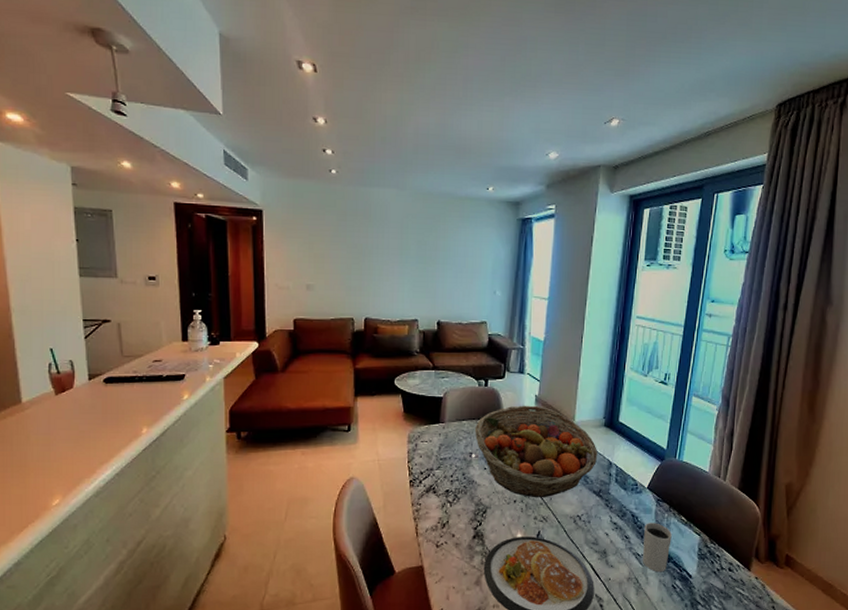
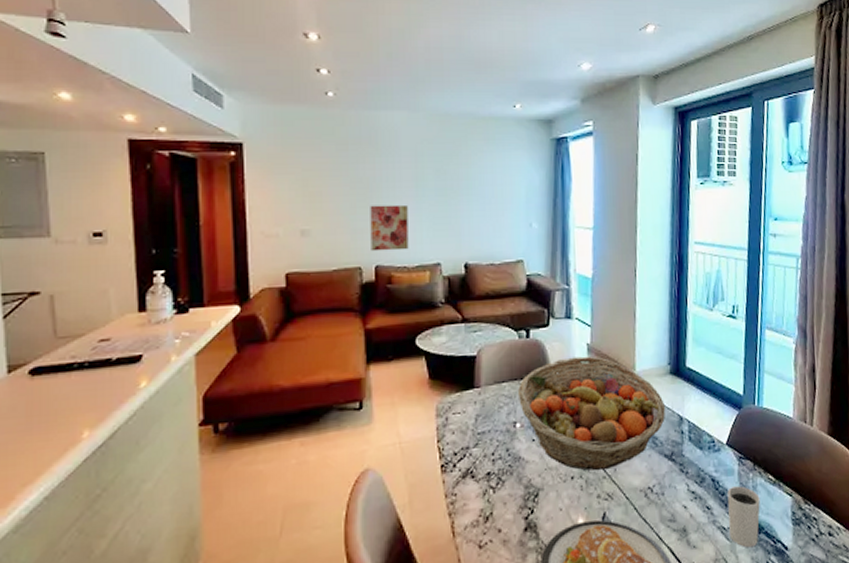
wall art: none [362,268,393,307] -> present [370,204,409,252]

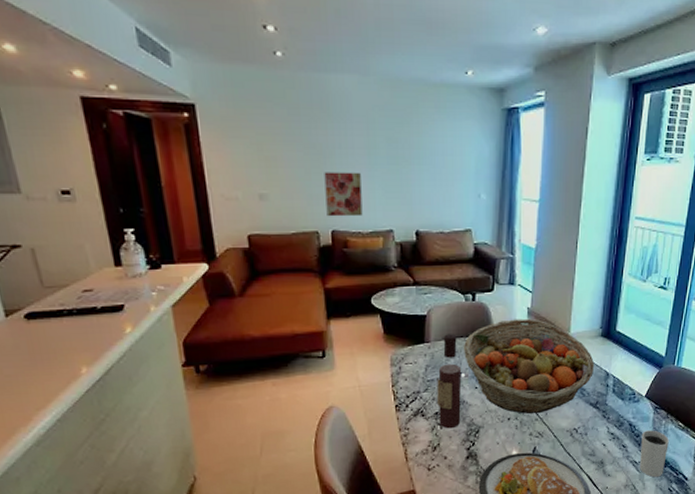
wine bottle: none [488,376,517,493] -> present [437,334,462,429]

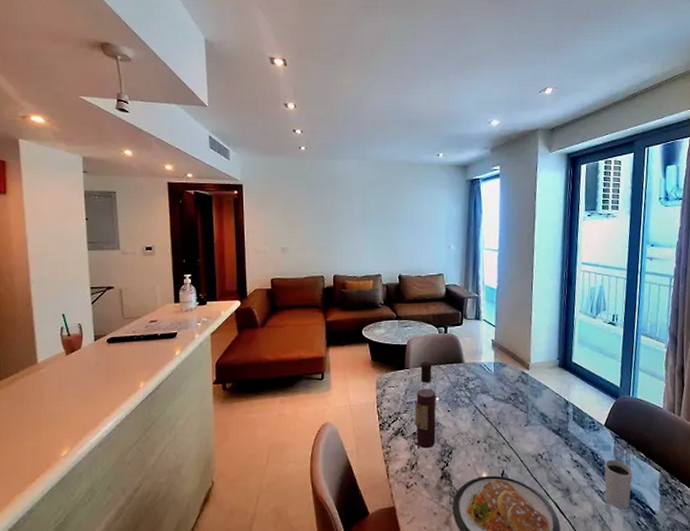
wall art: present [324,172,363,217] -> none [330,230,358,265]
fruit basket: present [463,318,595,414] -> none [437,349,555,438]

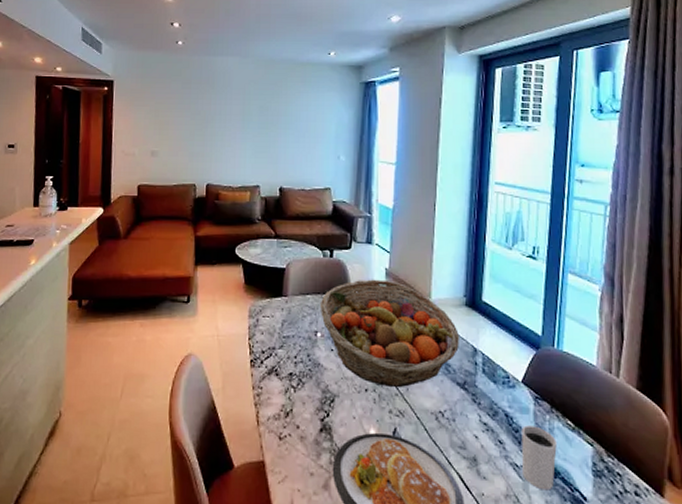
wine bottle: present [415,361,436,449] -> none [292,289,318,394]
fruit basket: none [437,349,555,438] -> present [319,279,460,388]

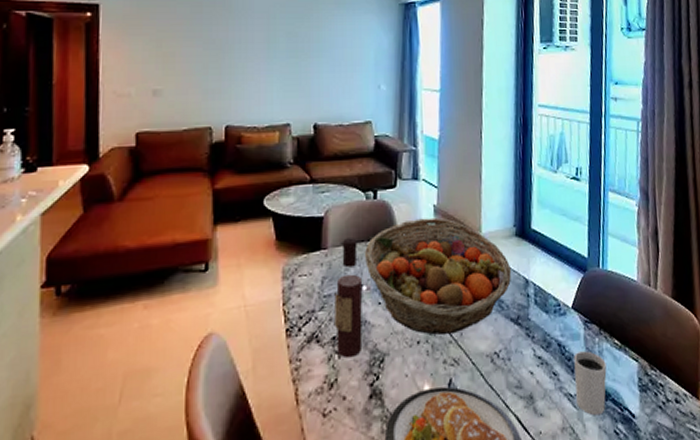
wine bottle: none [292,289,318,394] -> present [334,238,363,359]

